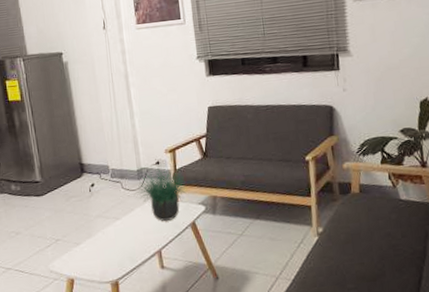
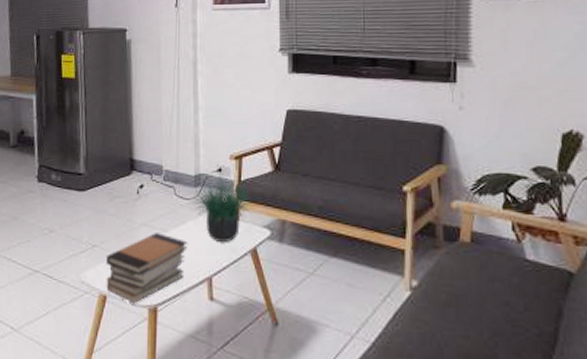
book stack: none [68,221,138,282] -> present [105,233,188,304]

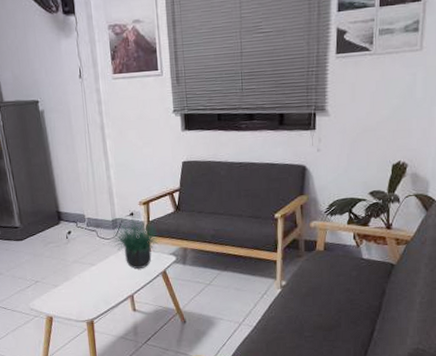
book stack: present [105,233,188,304] -> none [47,267,112,321]

